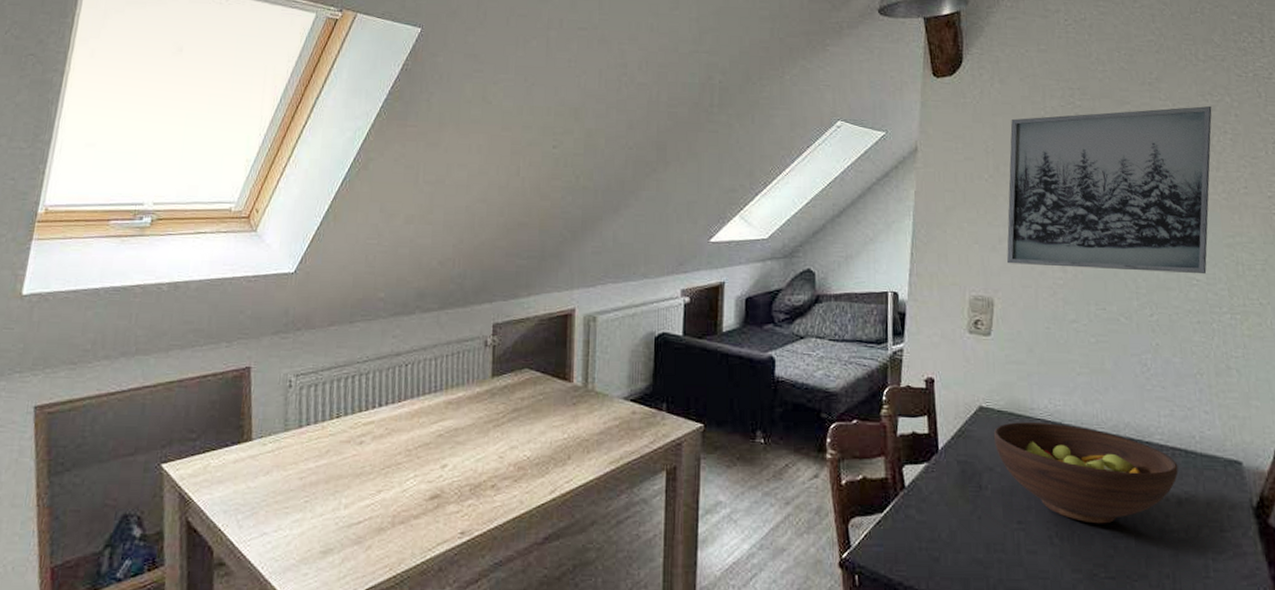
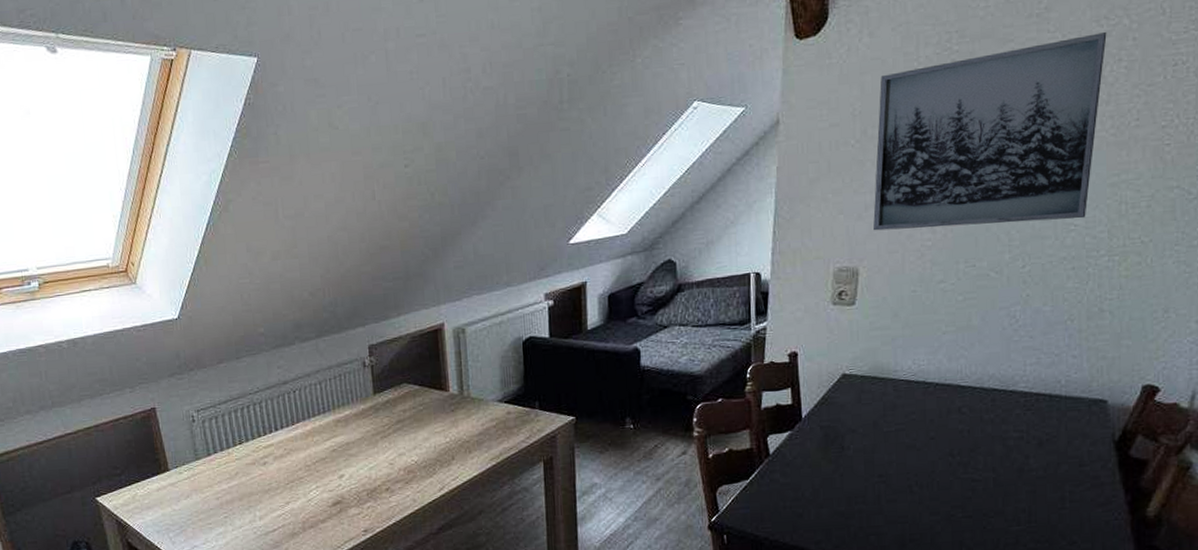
fruit bowl: present [993,422,1179,524] -> none [856,382,1041,471]

